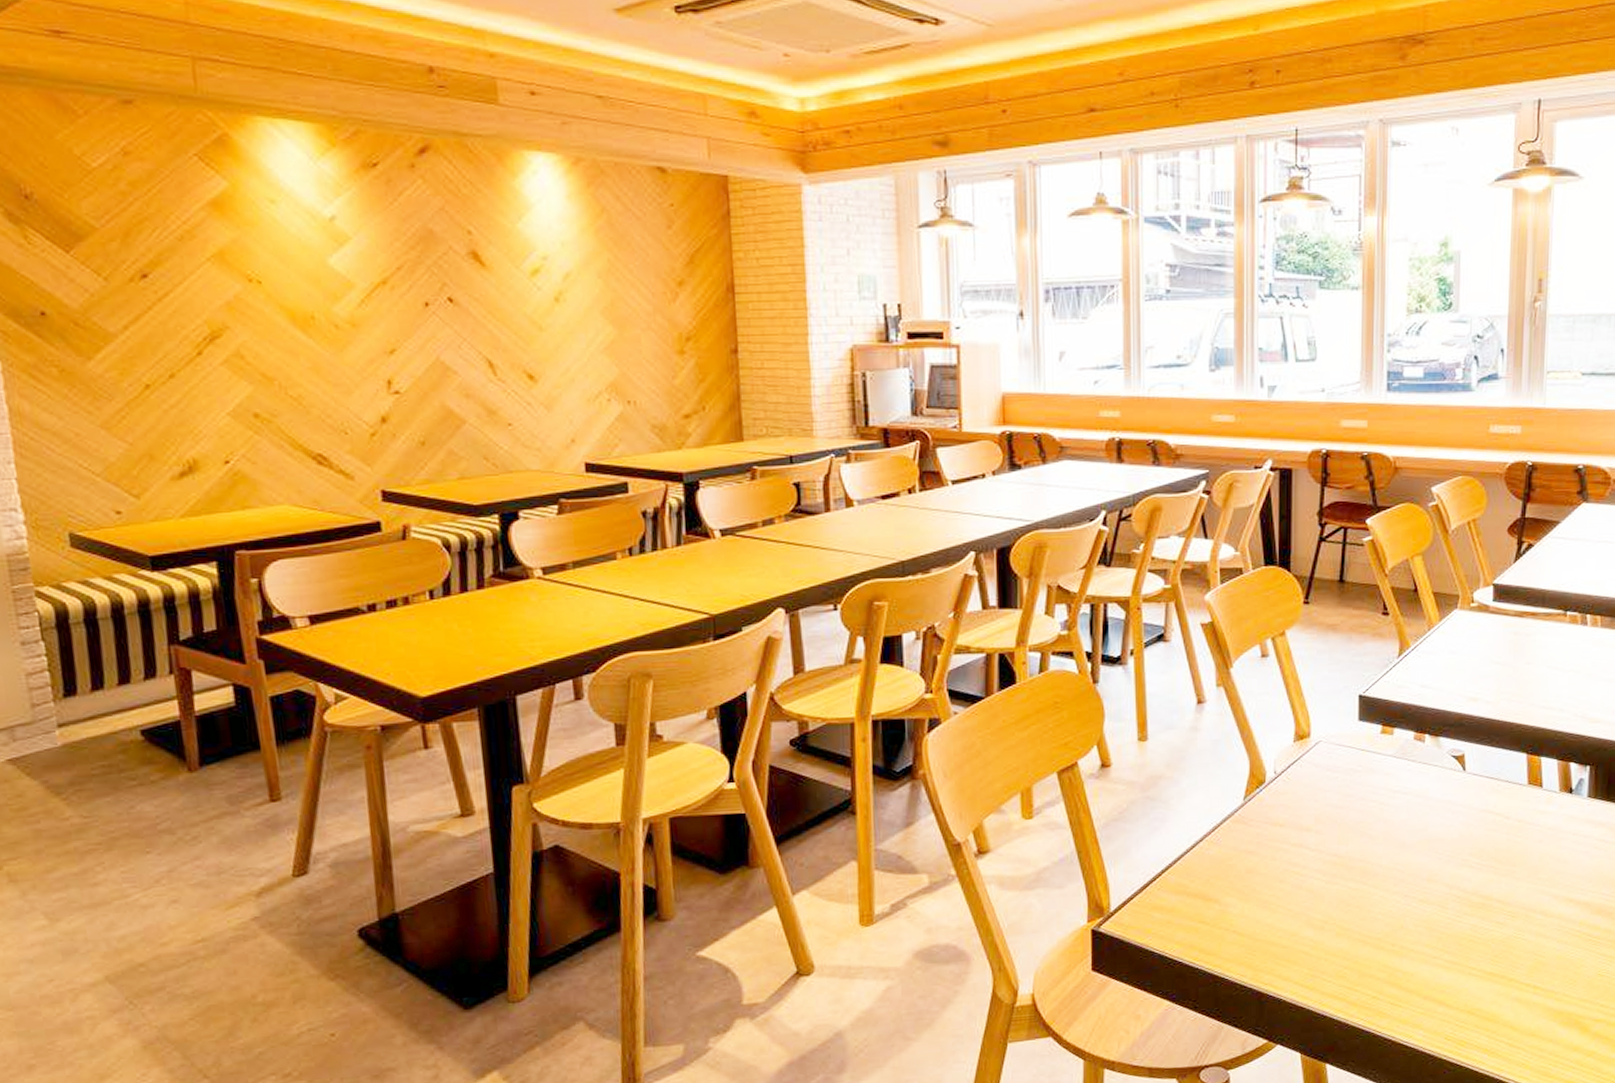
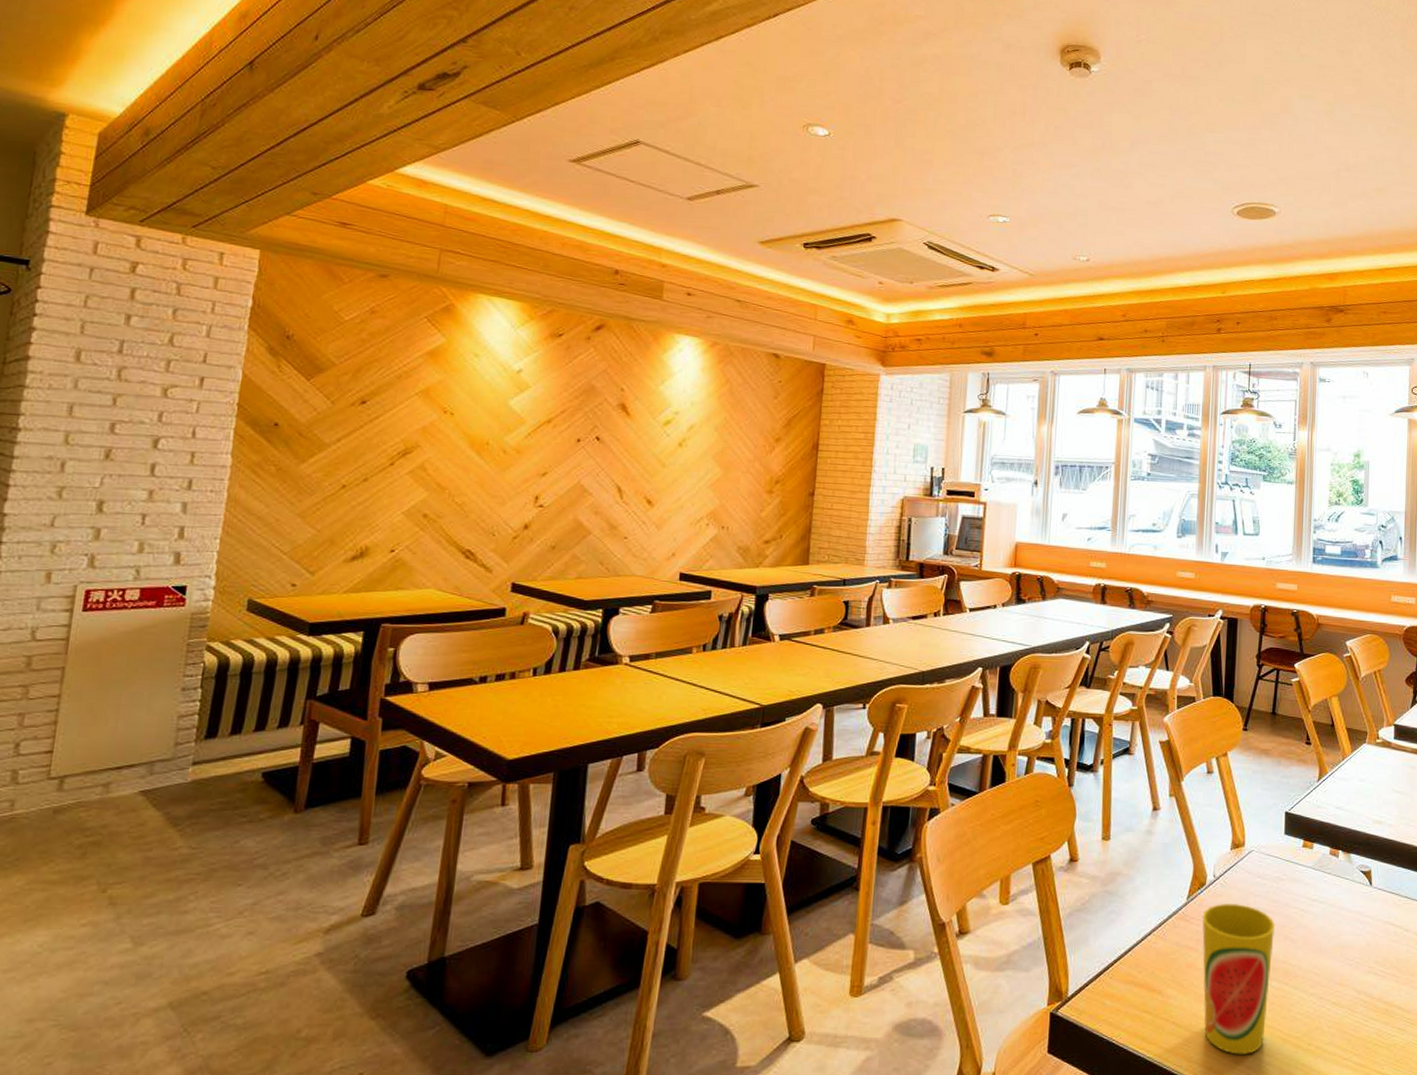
cup: none [1262,801,1349,961] -> present [1202,904,1275,1055]

